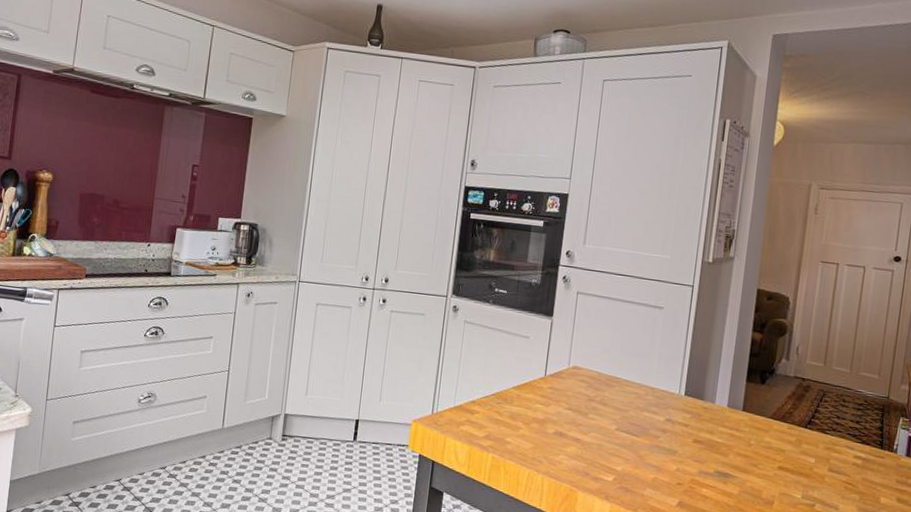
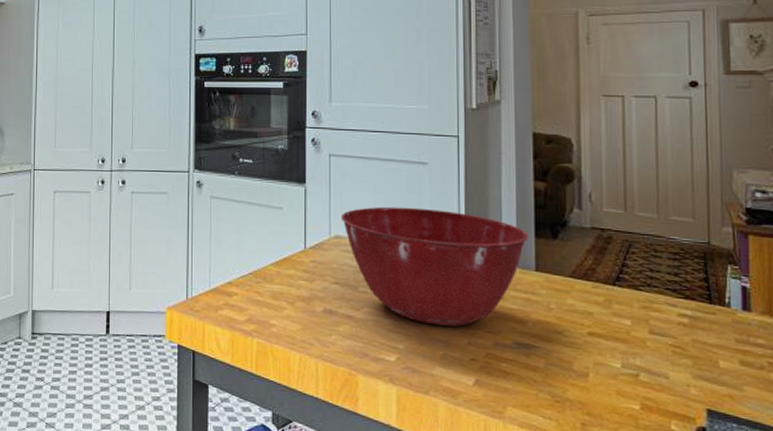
mixing bowl: none [580,343,741,455] -> present [340,206,528,327]

